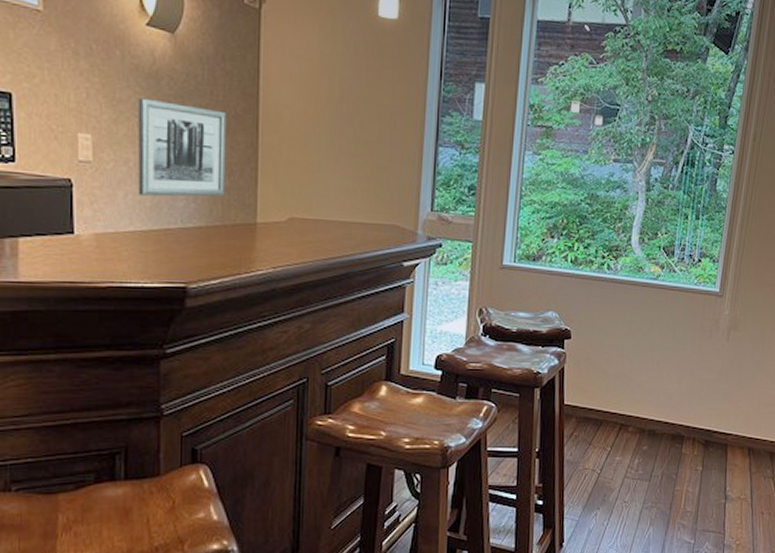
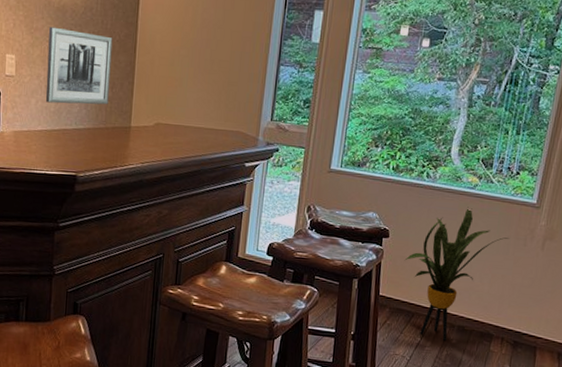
house plant: none [589,299,695,448] -> present [404,207,510,341]

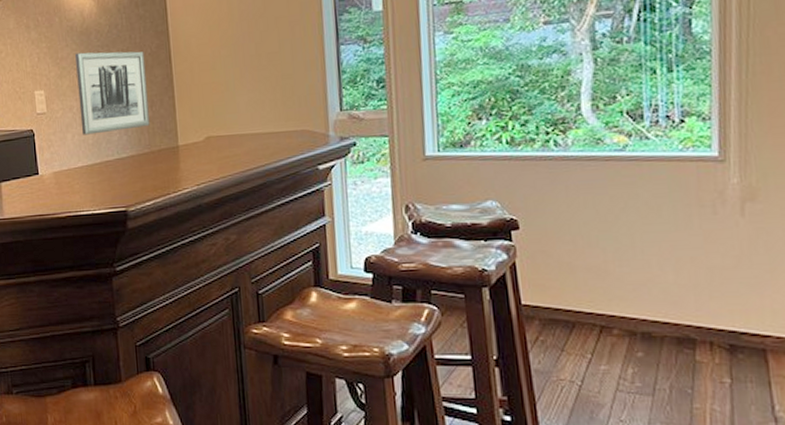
house plant: present [404,207,510,341] -> none [546,175,691,354]

